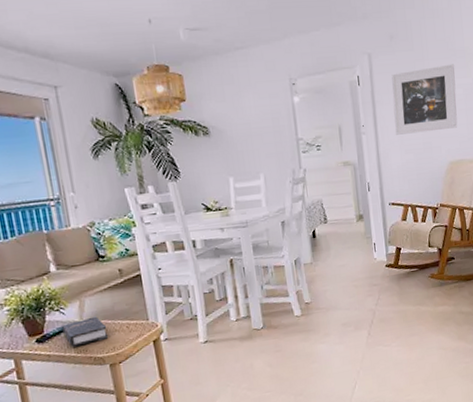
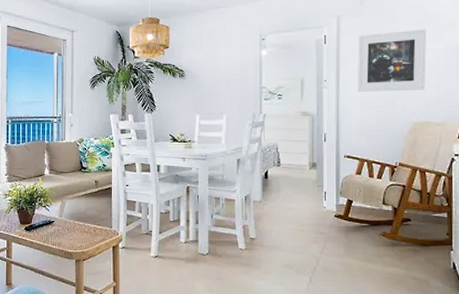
hardback book: present [62,316,109,347] -> none [45,217,79,239]

